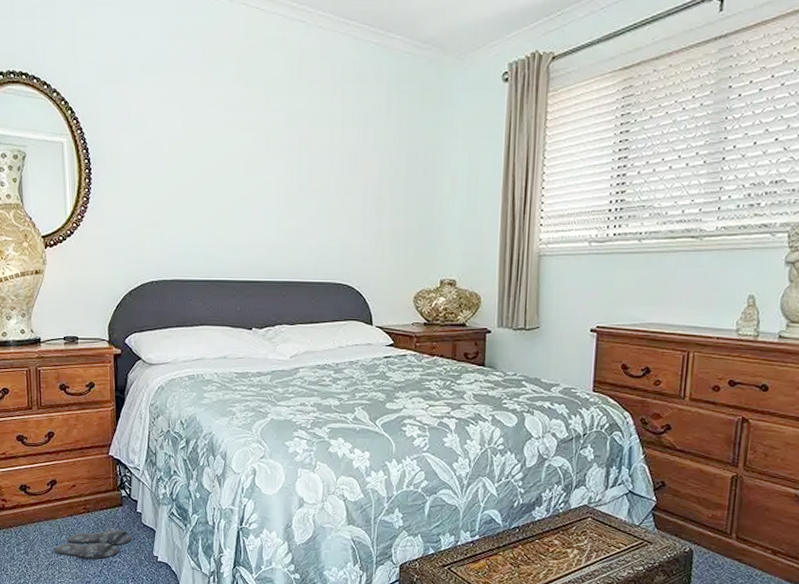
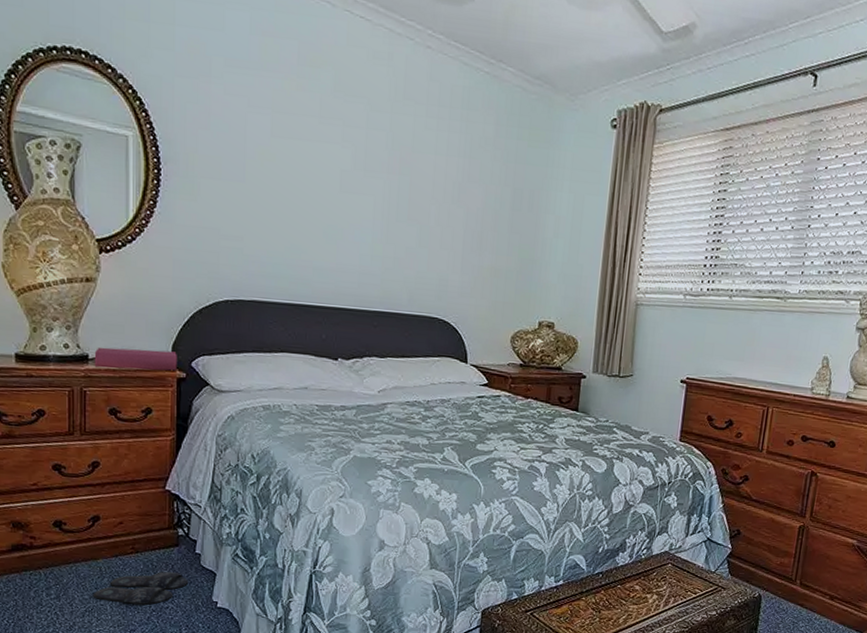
book: none [45,330,113,349] -> present [94,347,177,371]

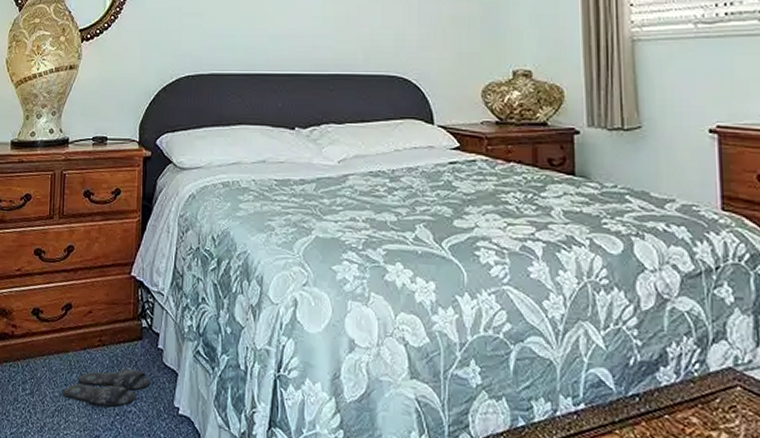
book: present [94,347,177,371] -> none [73,130,144,151]

